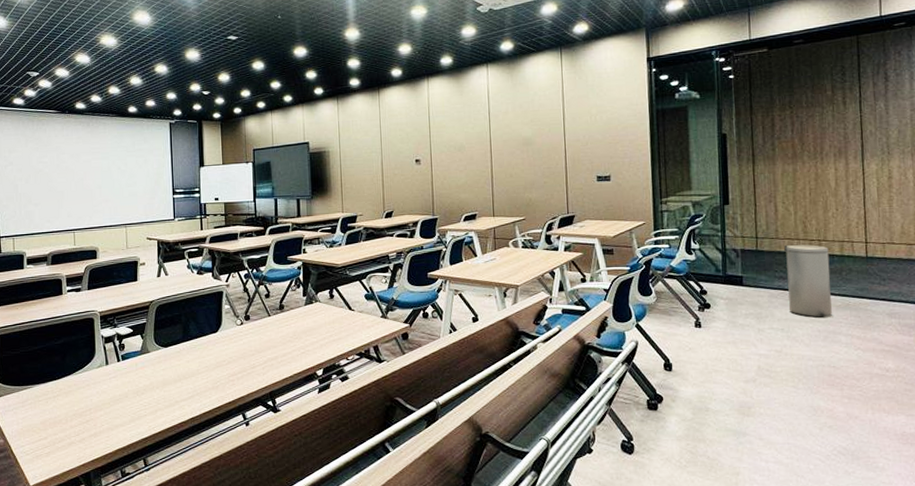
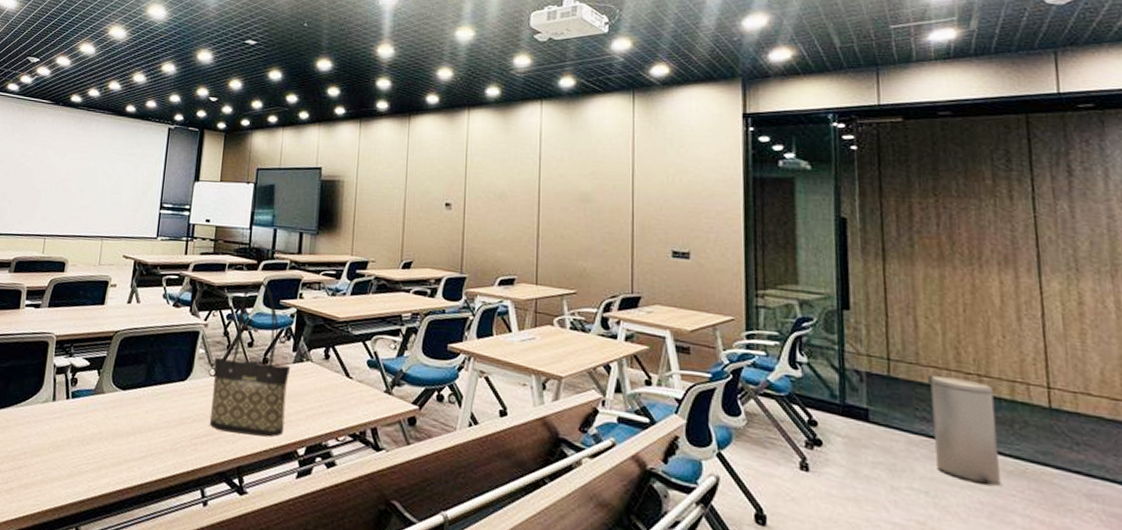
tote bag: none [238,243,303,367] -> present [209,281,291,437]

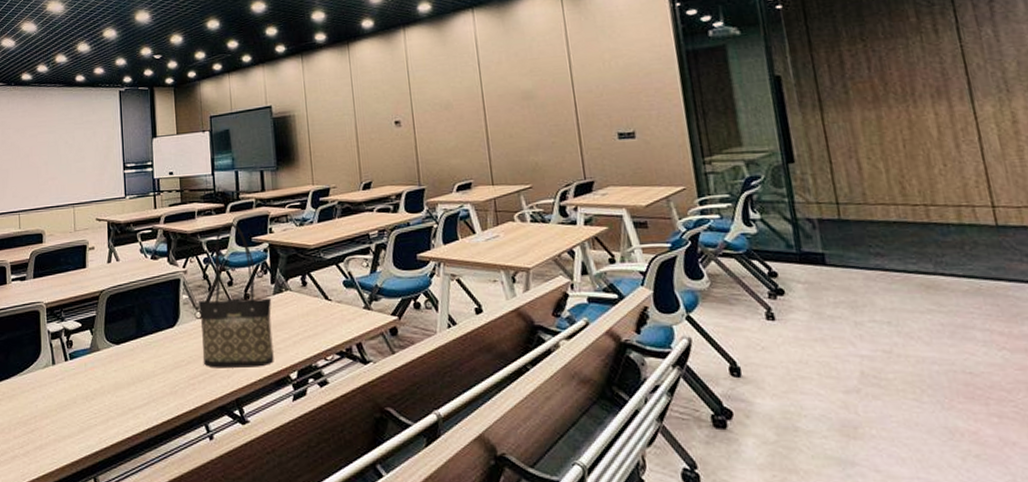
pedal bin: present [928,374,1003,488] -> none [877,210,960,308]

